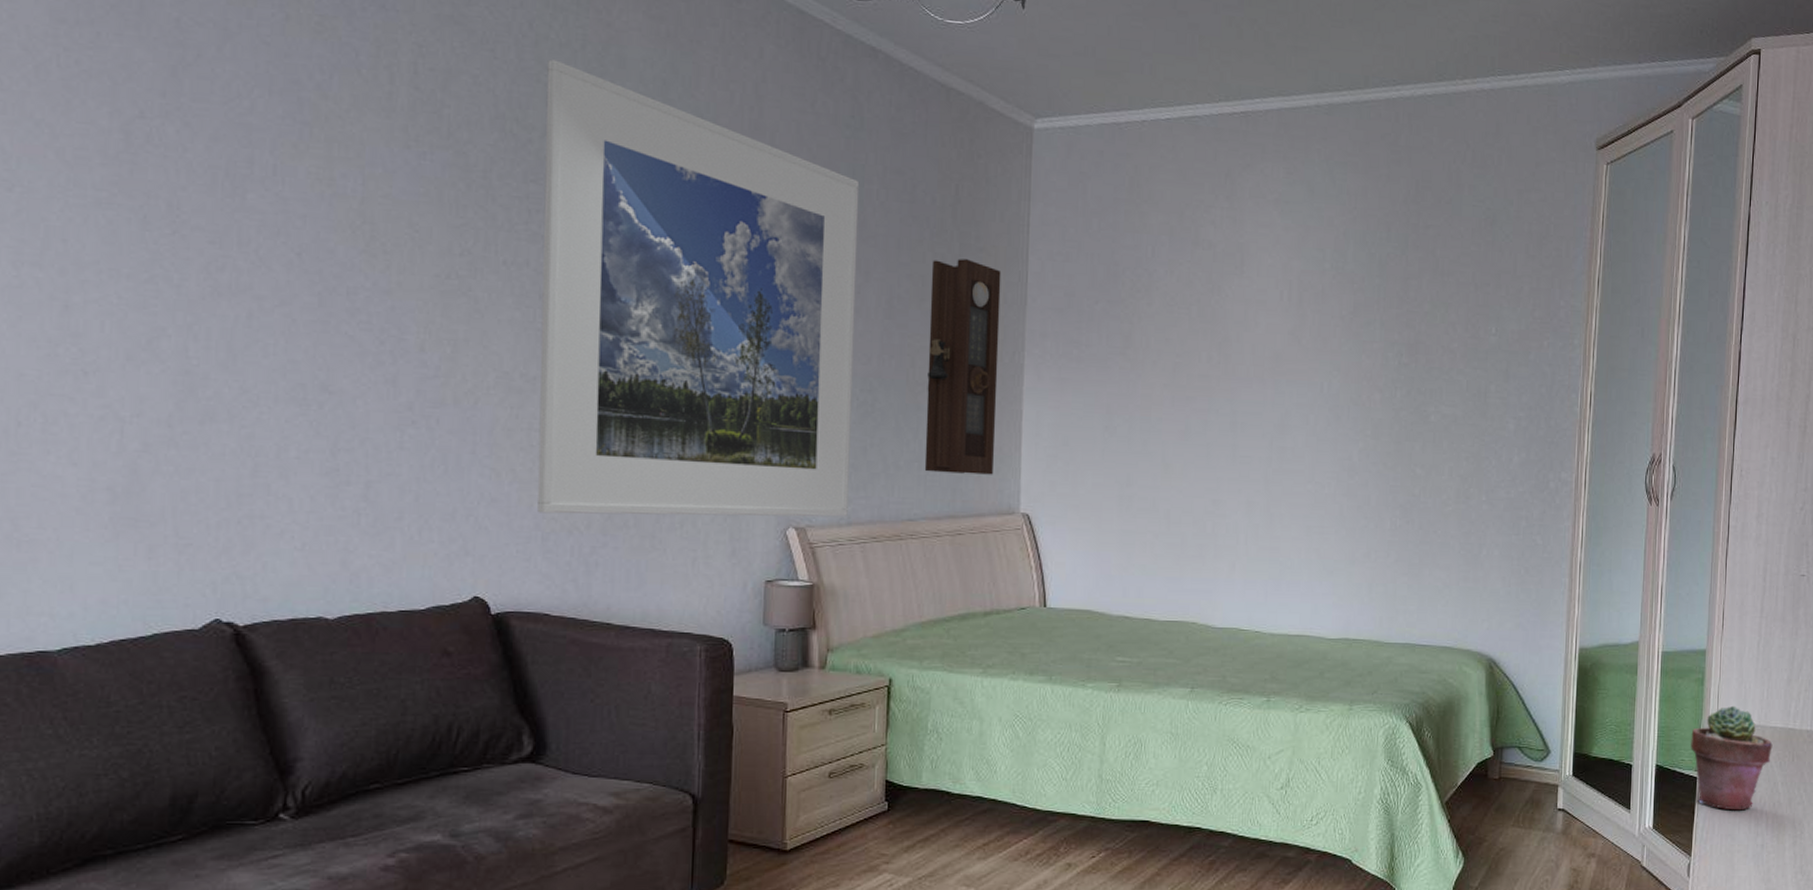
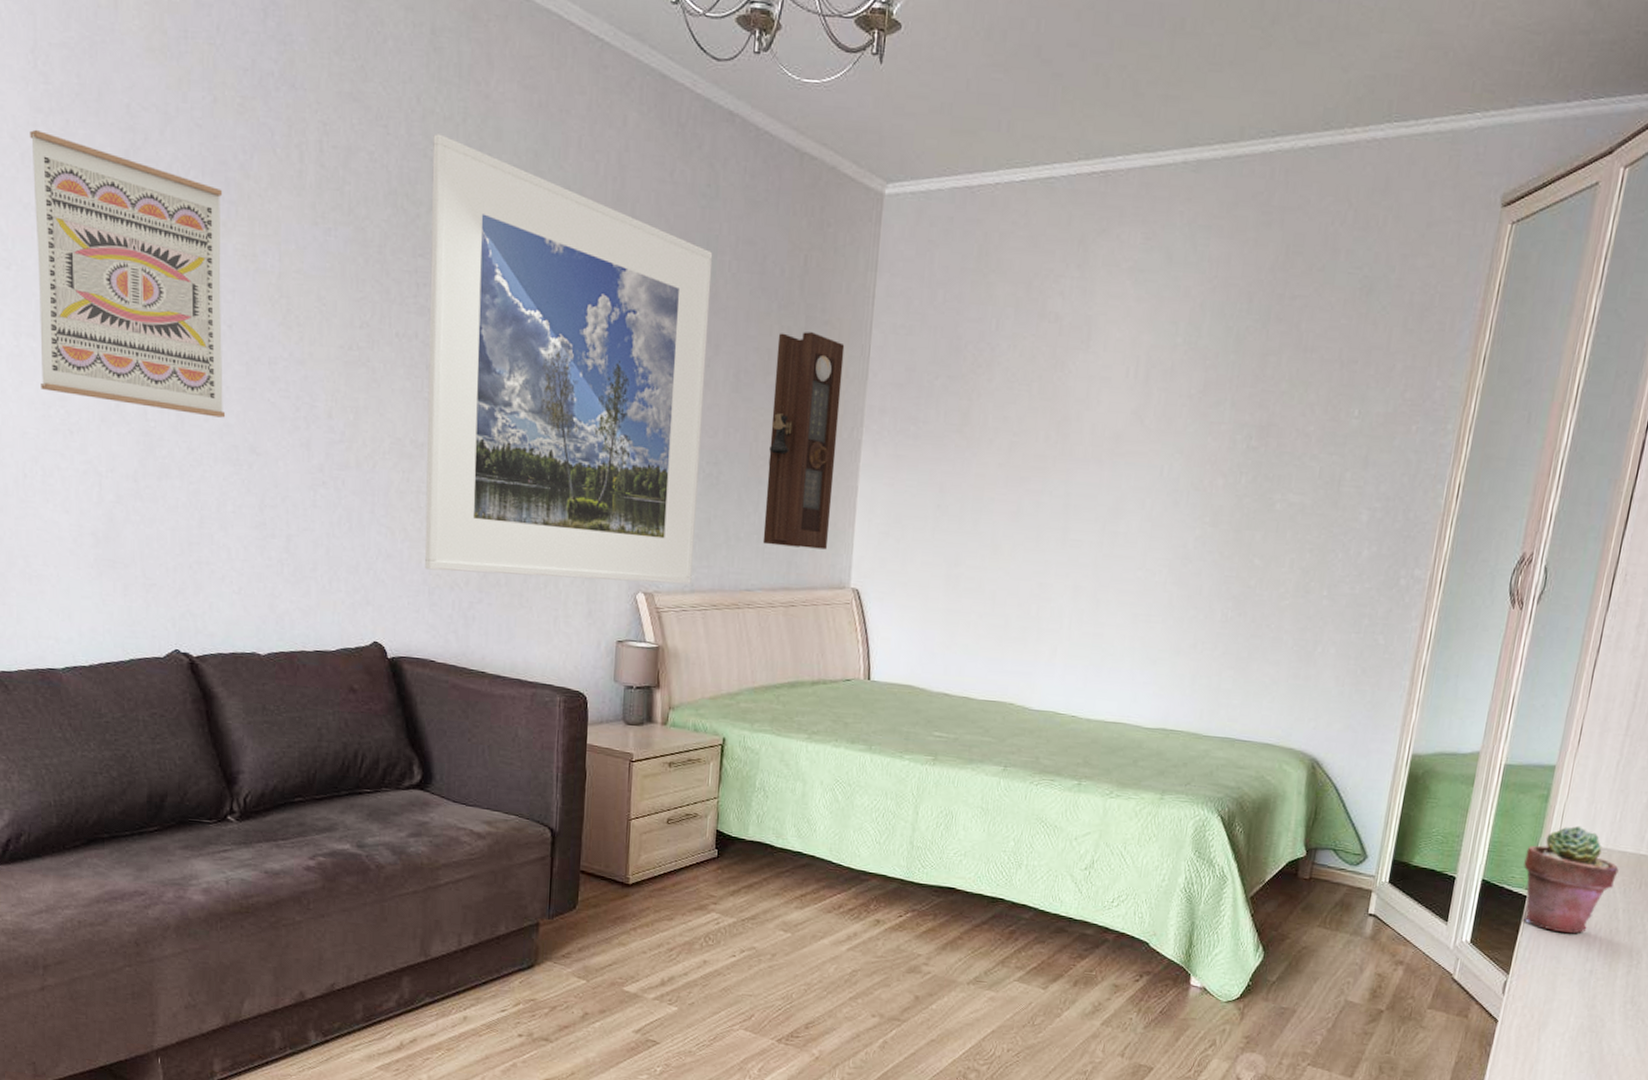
wall art: none [47,41,293,354] -> present [30,129,226,418]

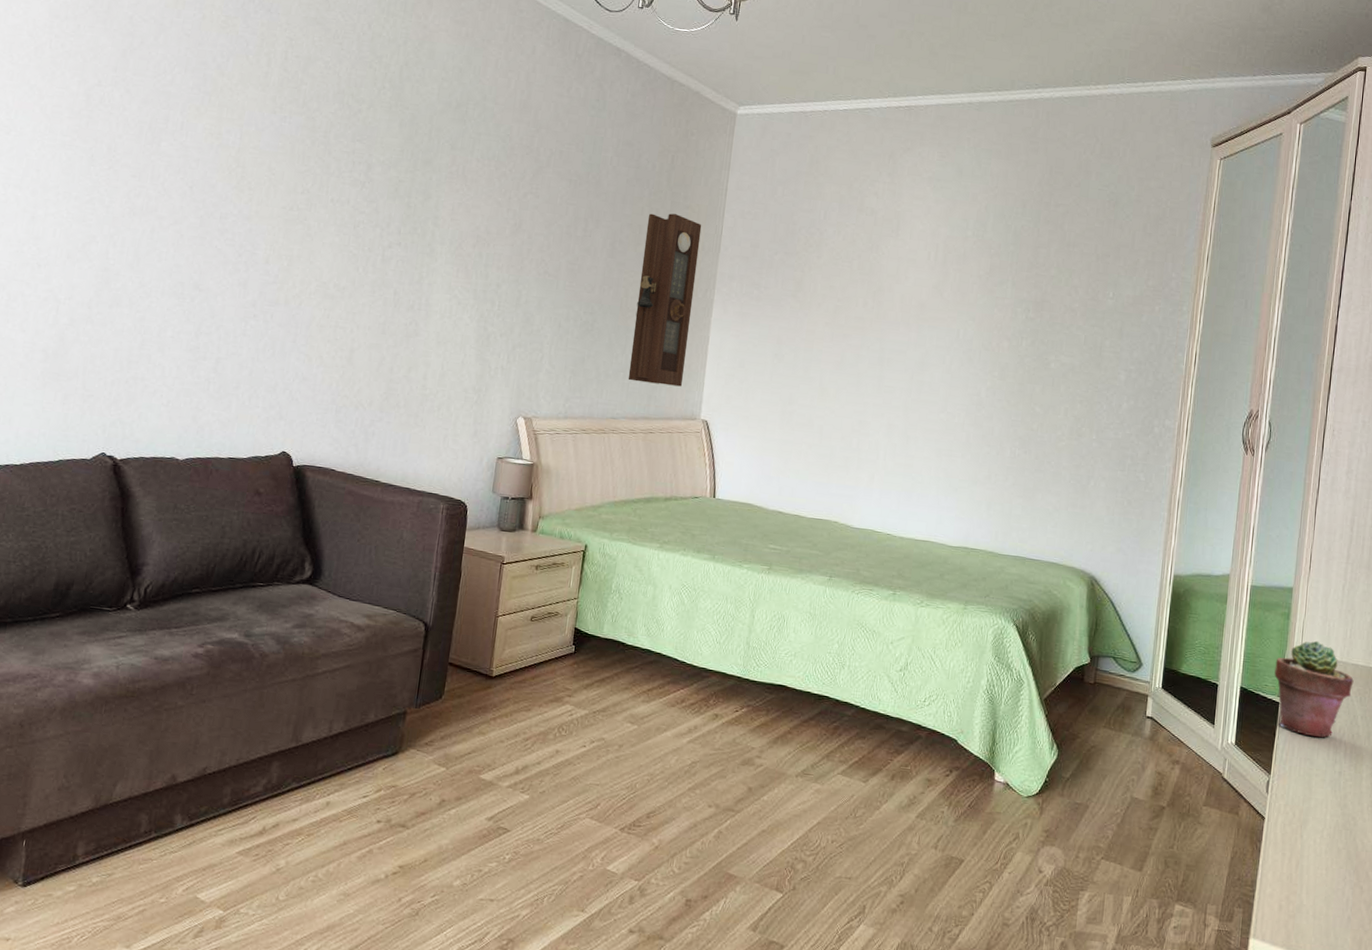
wall art: present [30,129,226,418] -> none [19,30,200,260]
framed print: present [425,134,713,585] -> none [335,51,598,412]

